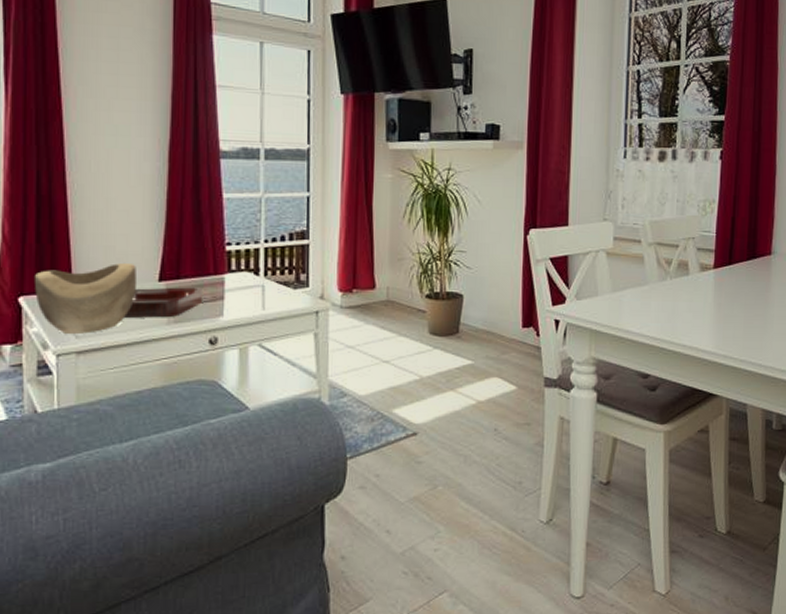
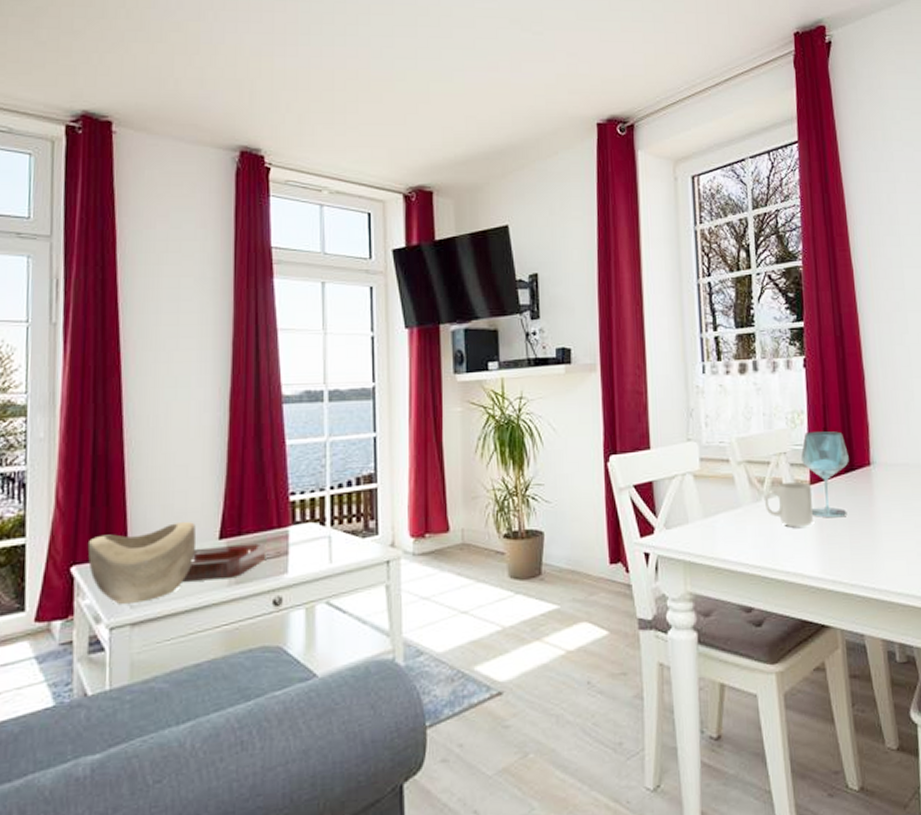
cup: none [670,266,715,306] -> present [765,482,814,528]
wine glass: none [707,220,752,300] -> present [800,431,849,518]

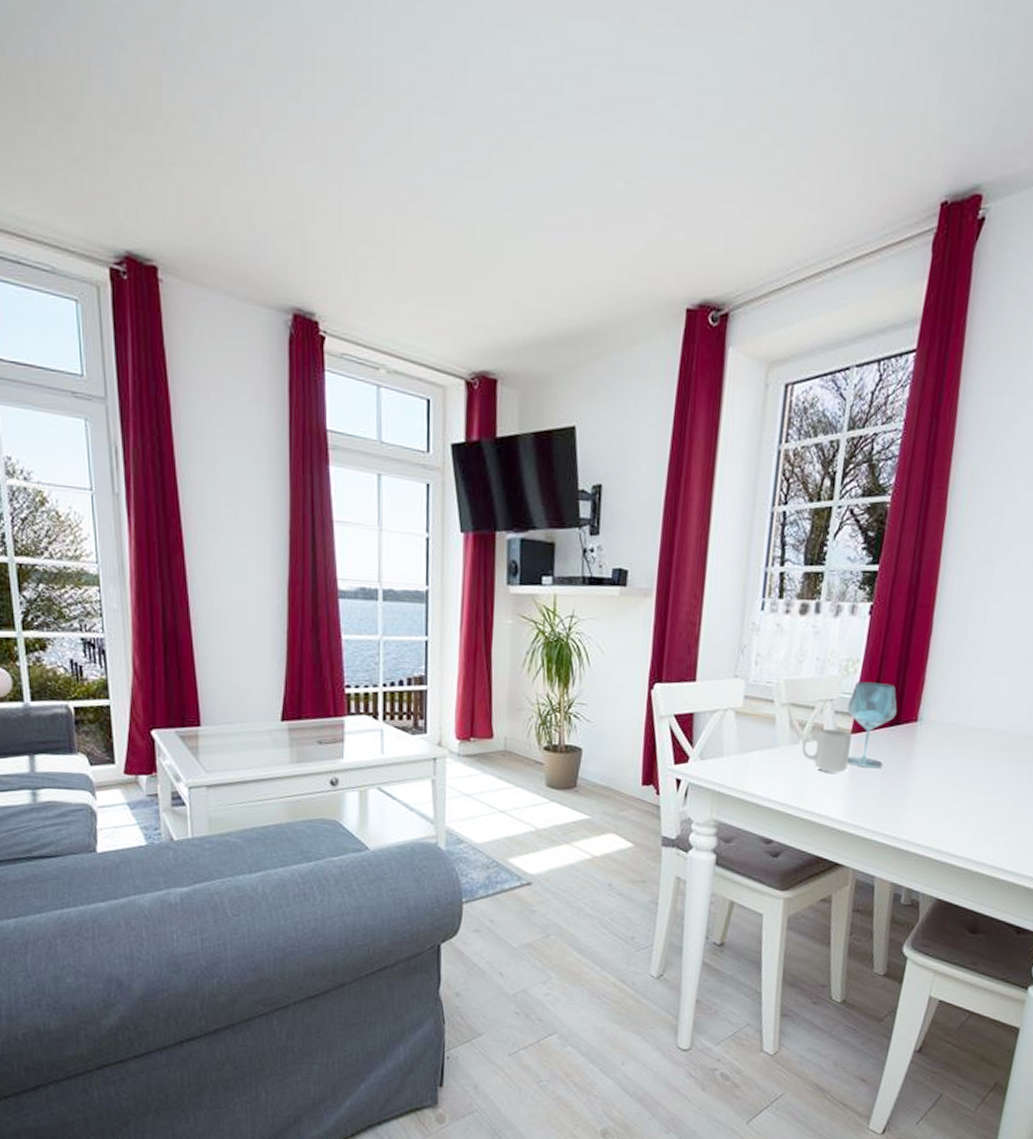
decorative bowl: present [87,521,197,605] -> none [164,700,261,769]
decorative tray: present [182,543,265,582] -> none [250,726,323,757]

